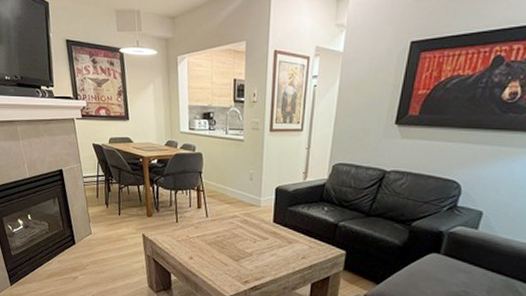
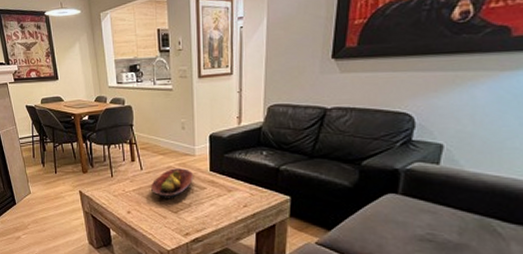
fruit bowl: none [214,217,258,248] -> present [150,168,194,199]

